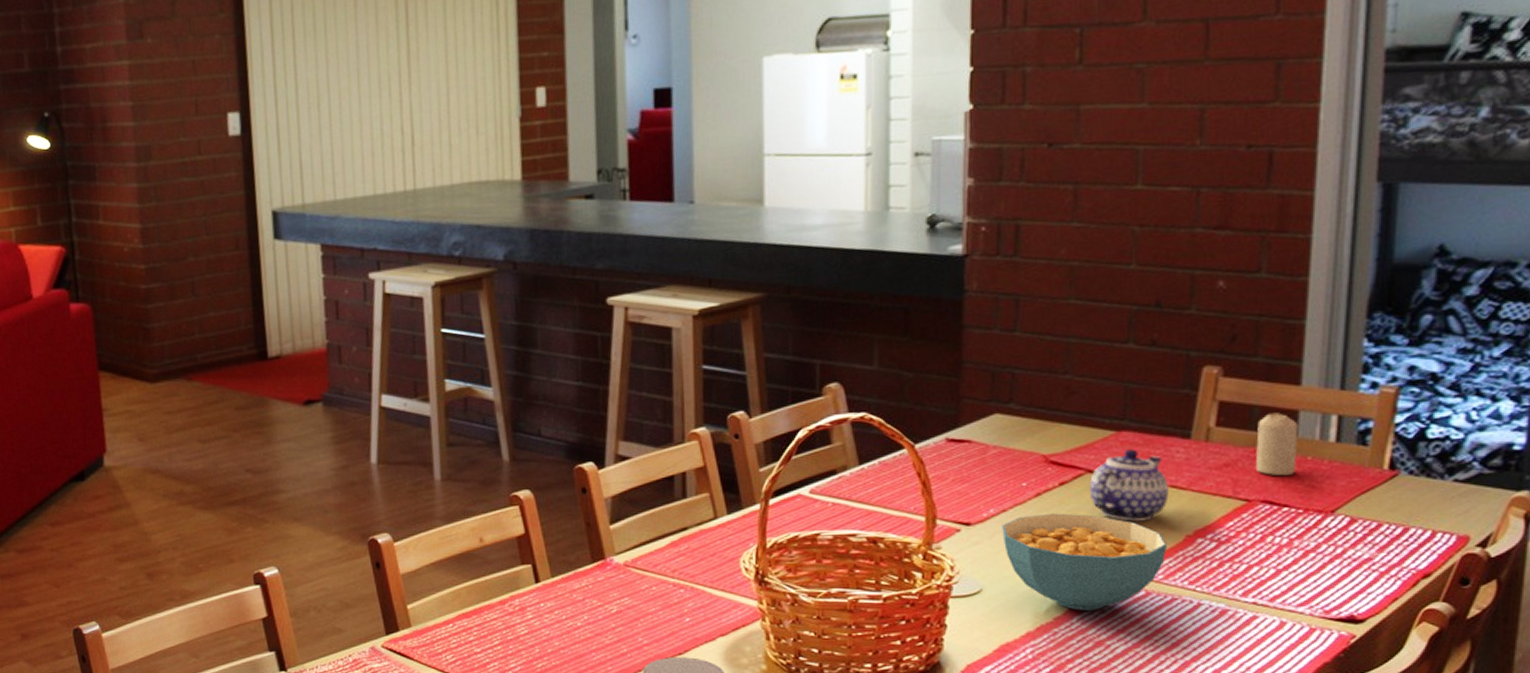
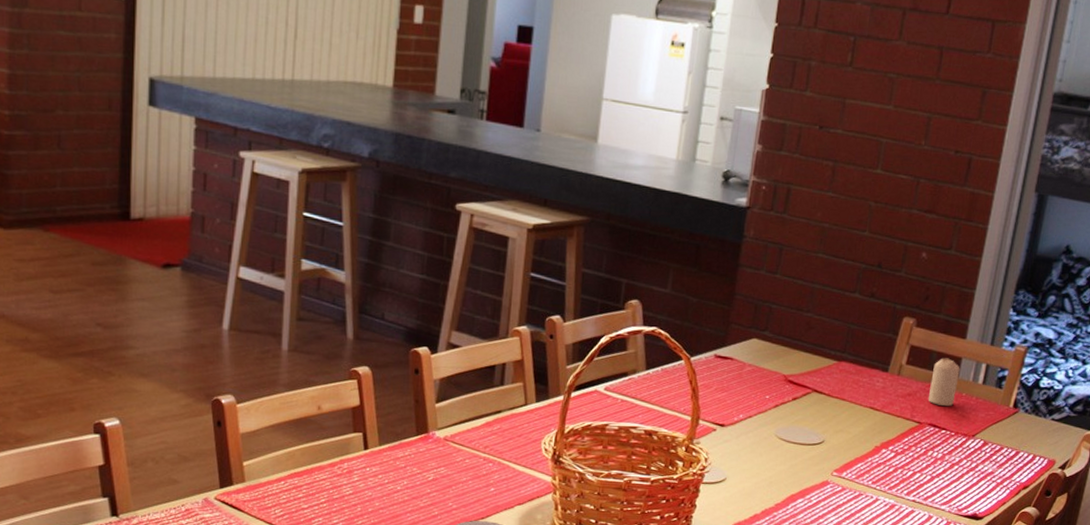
cereal bowl: present [1002,513,1167,611] -> none [746,421,861,500]
teapot: present [1090,449,1169,522] -> none [813,376,869,433]

